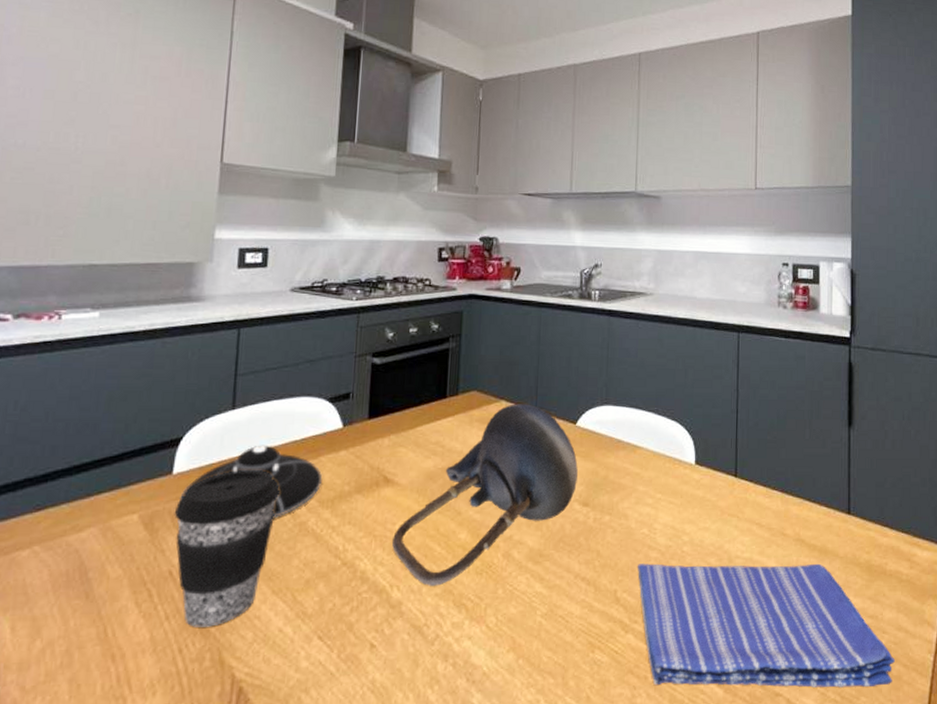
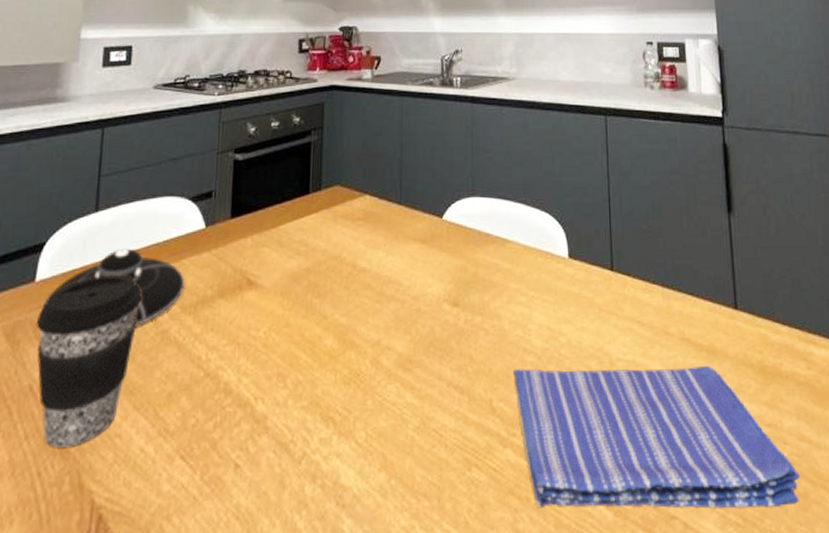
teapot: present [392,404,578,586] -> none [256,198,446,398]

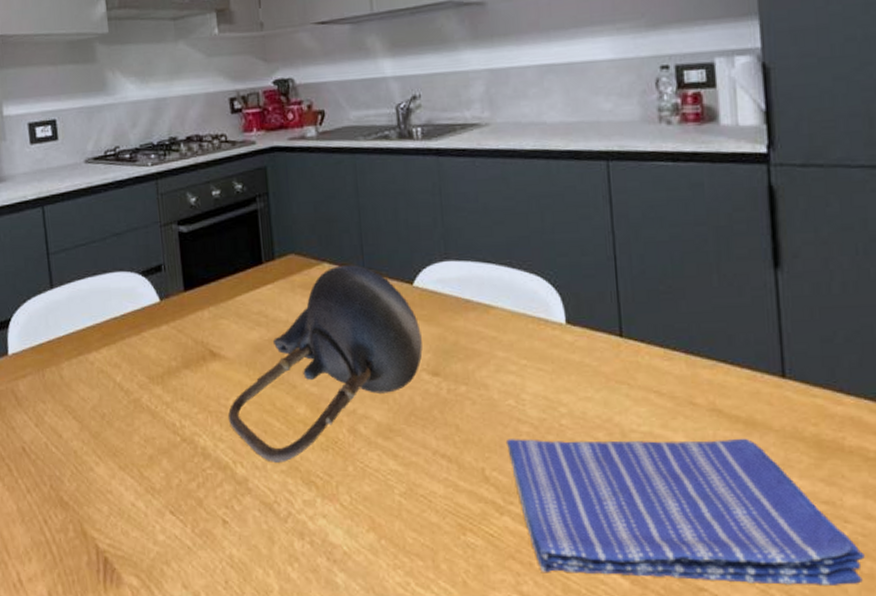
coffee cup: present [36,274,142,448] -> none [16,347,109,500]
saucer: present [42,248,186,326] -> none [19,322,149,395]
teapot: none [256,198,446,398] -> present [228,265,423,463]

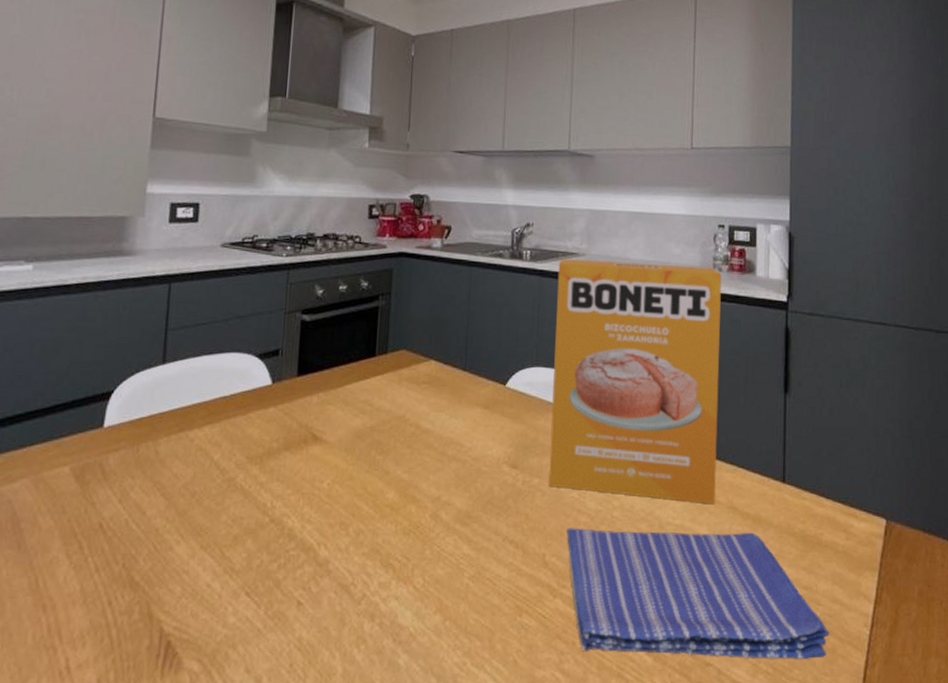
teapot: present [228,265,423,463] -> none [320,363,507,545]
box: none [457,121,691,408] -> present [548,258,722,505]

